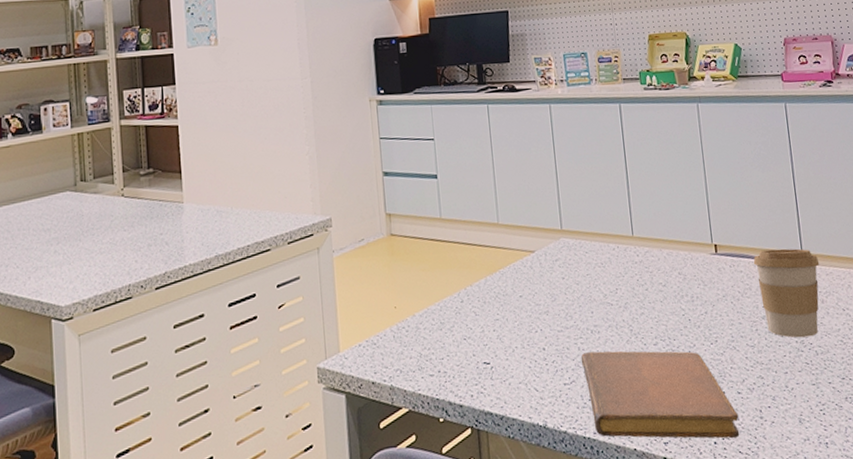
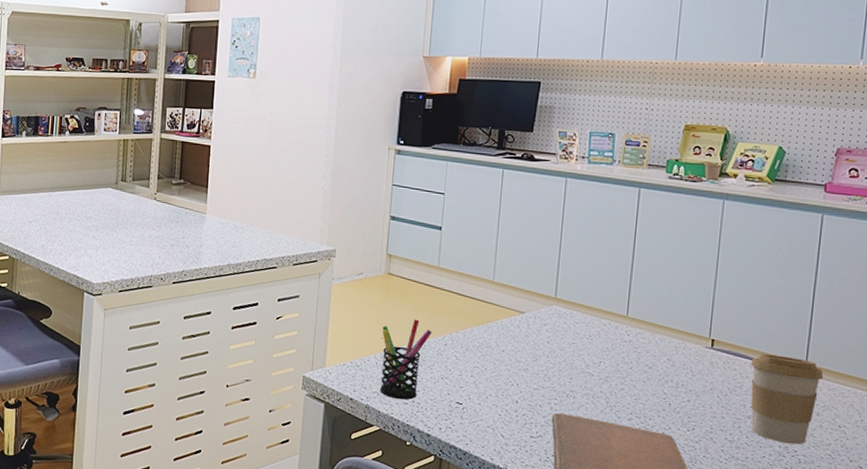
pen holder: none [394,279,446,373] -> present [380,319,432,400]

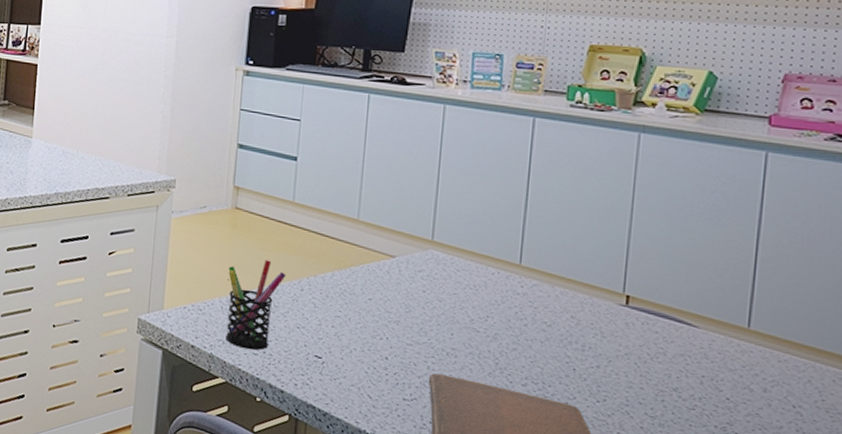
coffee cup: present [750,354,824,445] -> none [675,315,772,426]

